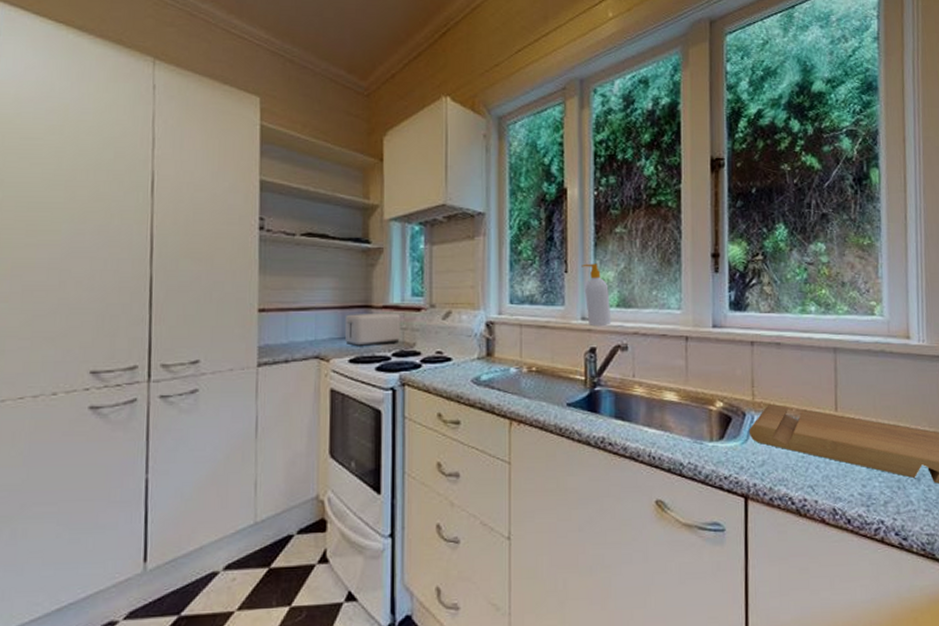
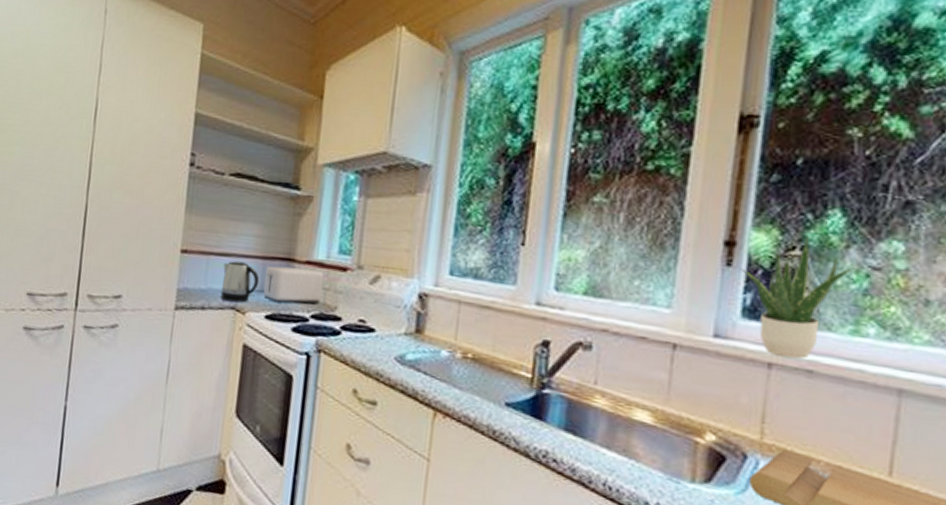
kettle: none [303,313,340,352] -> present [220,260,260,303]
soap bottle: present [581,263,612,327] -> none [543,237,576,317]
potted plant: none [725,245,797,336] -> present [741,237,855,360]

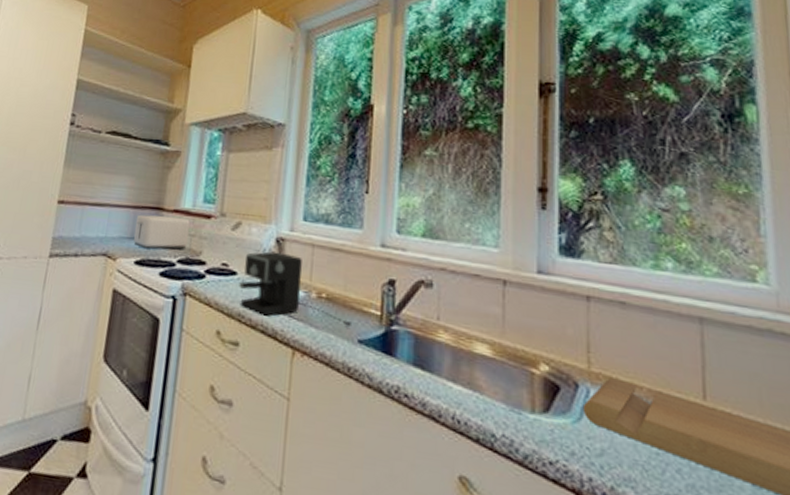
kettle: present [220,260,260,303] -> none [93,210,131,250]
coffee maker: none [377,308,500,389] -> present [239,251,353,327]
potted plant: present [741,237,855,360] -> none [554,184,648,293]

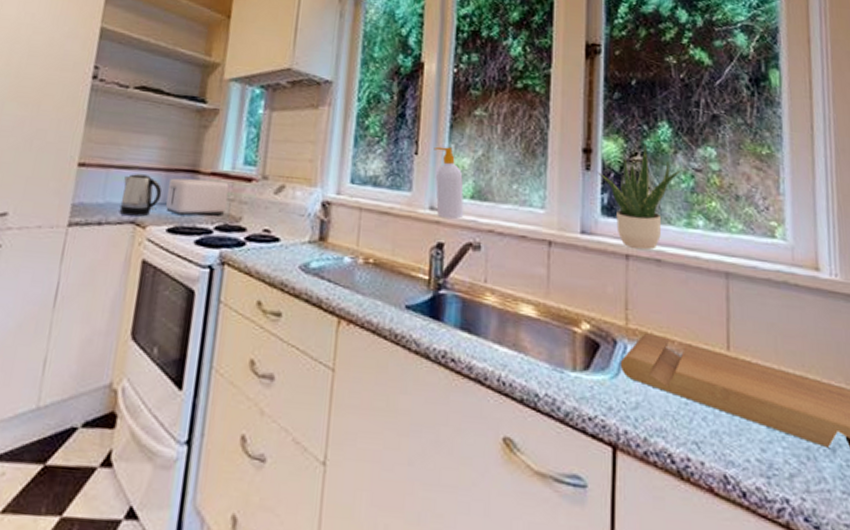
kettle: none [93,210,131,250] -> present [119,173,162,217]
coffee maker: present [239,251,353,327] -> none [281,216,400,292]
soap bottle: none [384,185,416,257] -> present [434,146,464,220]
potted plant: none [554,184,648,293] -> present [598,145,683,251]

